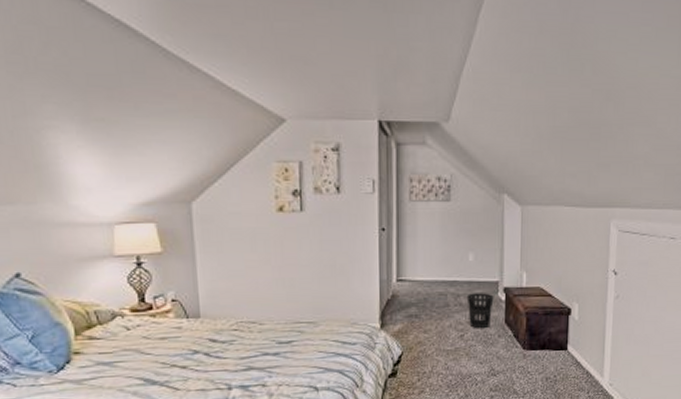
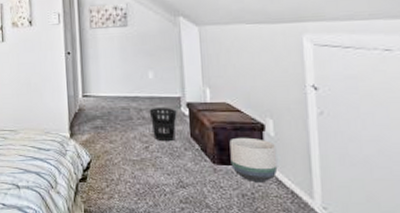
planter: none [539,321,579,366] -> present [229,137,278,183]

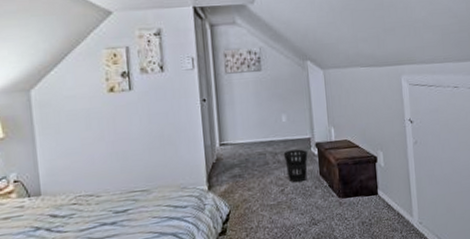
planter: present [229,137,278,183] -> none [351,169,388,210]

